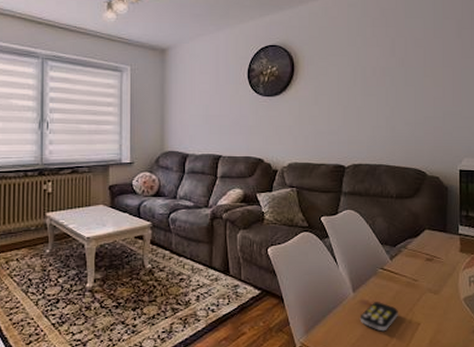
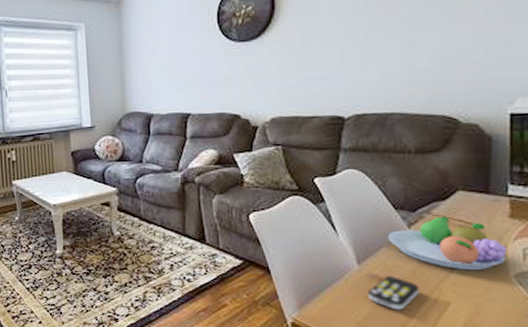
fruit bowl: none [375,250,459,296] -> present [387,216,507,271]

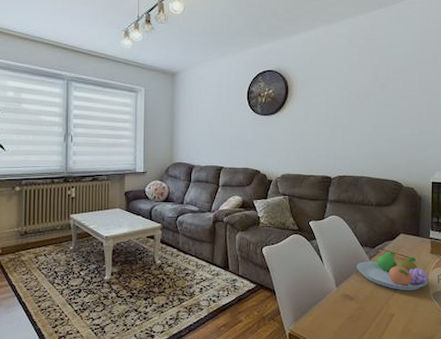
remote control: present [367,276,419,311] -> none [341,296,375,321]

